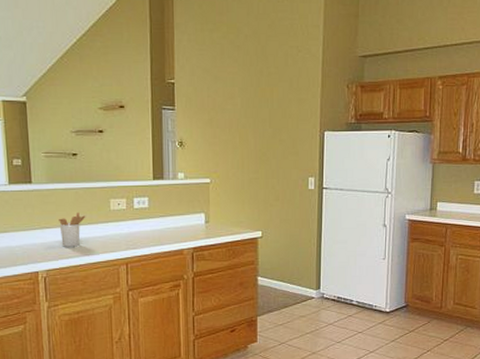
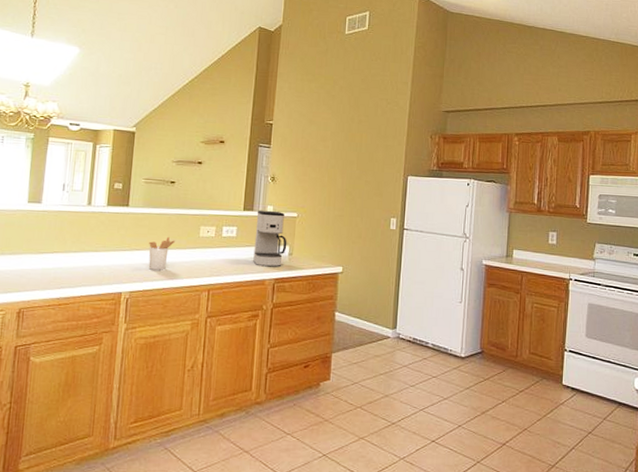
coffee maker: none [167,179,203,236] -> present [253,211,287,267]

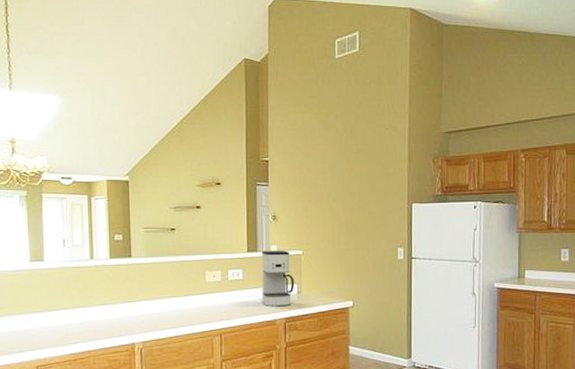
utensil holder: present [148,236,176,270] -> none [156,284,182,319]

